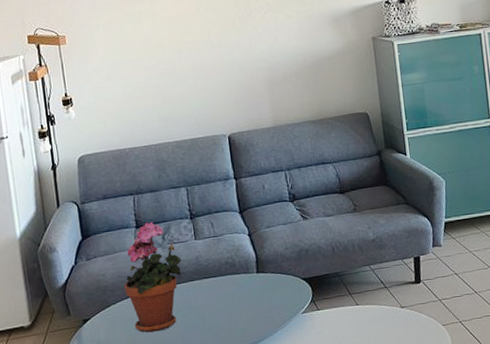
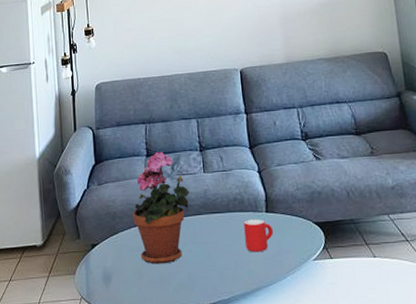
mug: none [236,280,265,312] -> present [244,219,274,253]

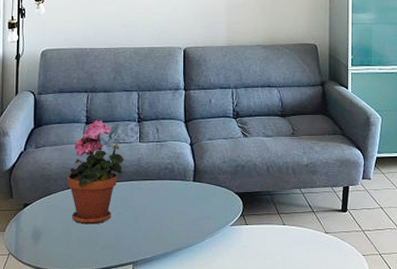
mug: present [244,219,274,253] -> none [172,187,198,217]

